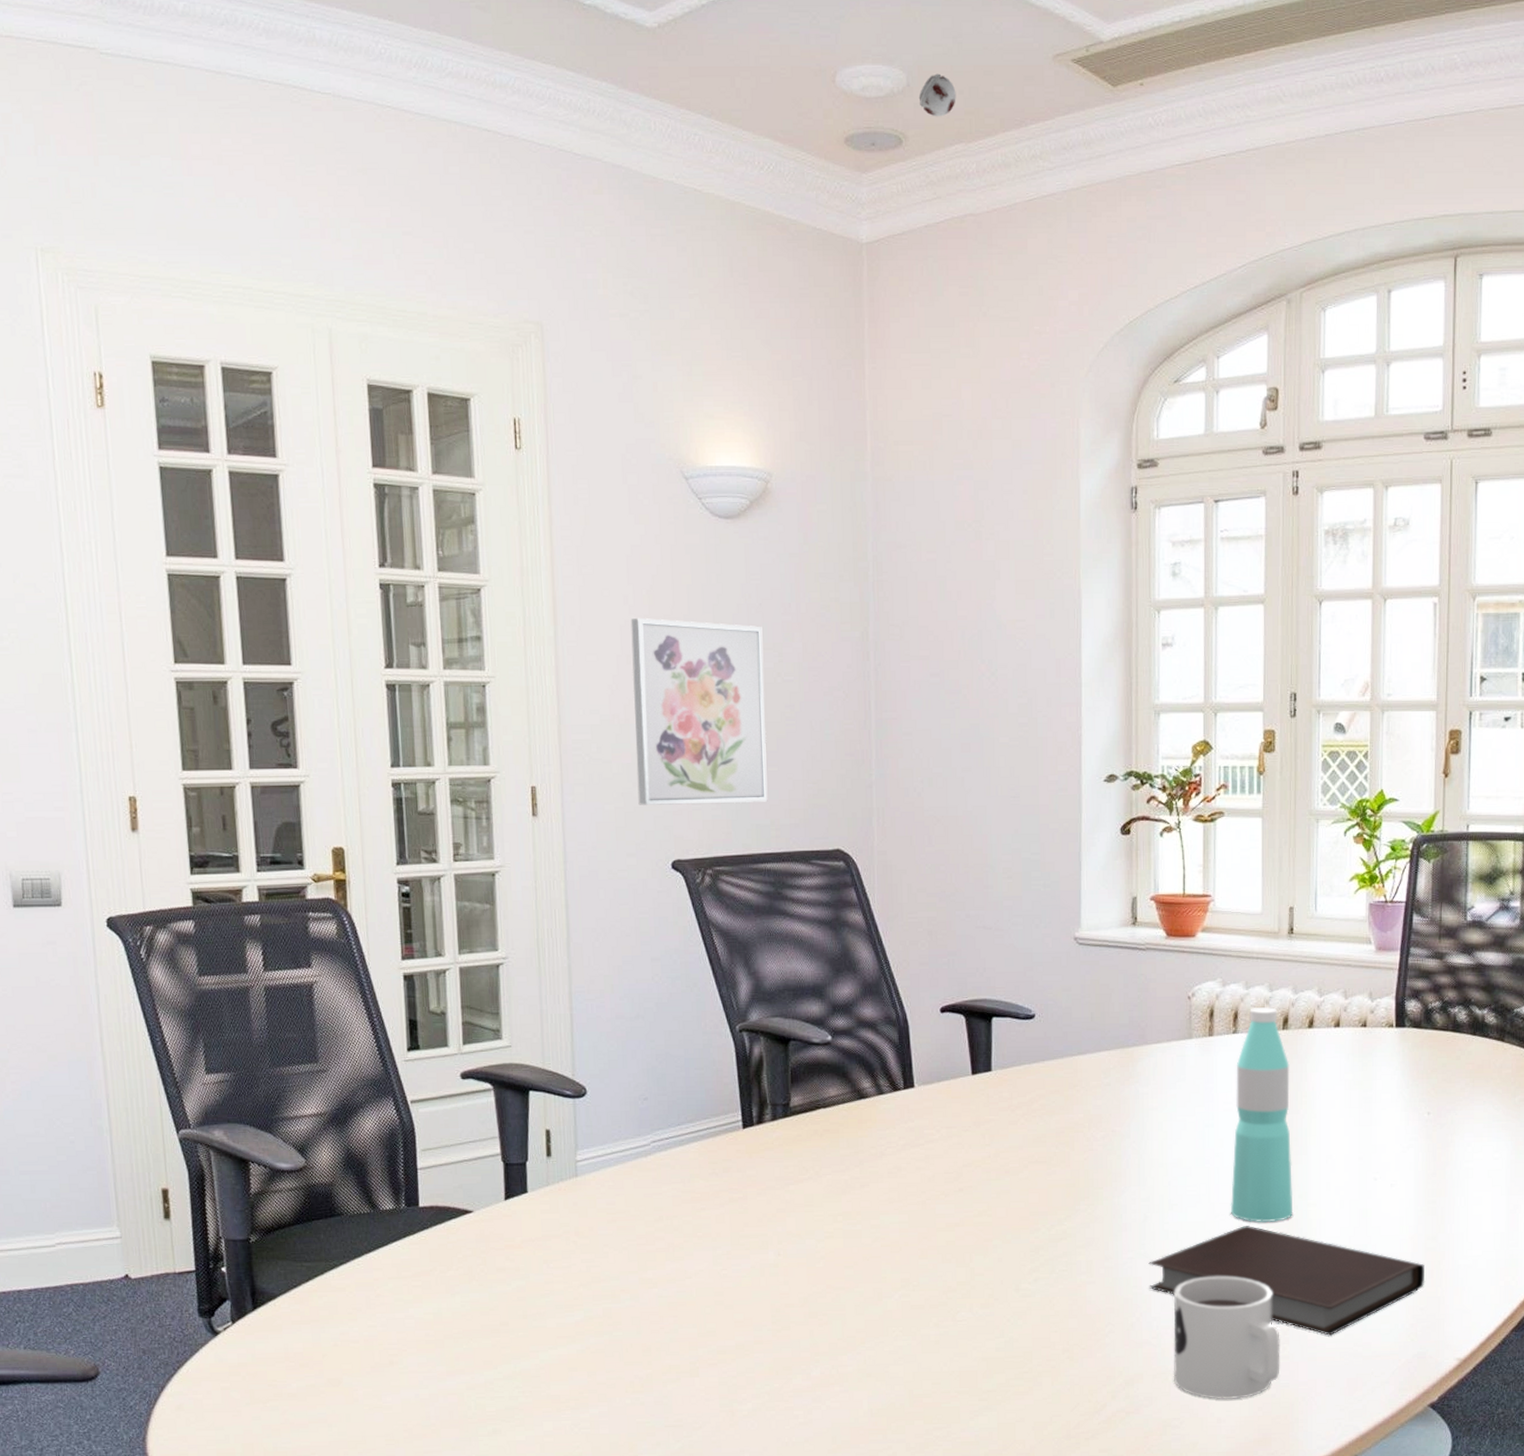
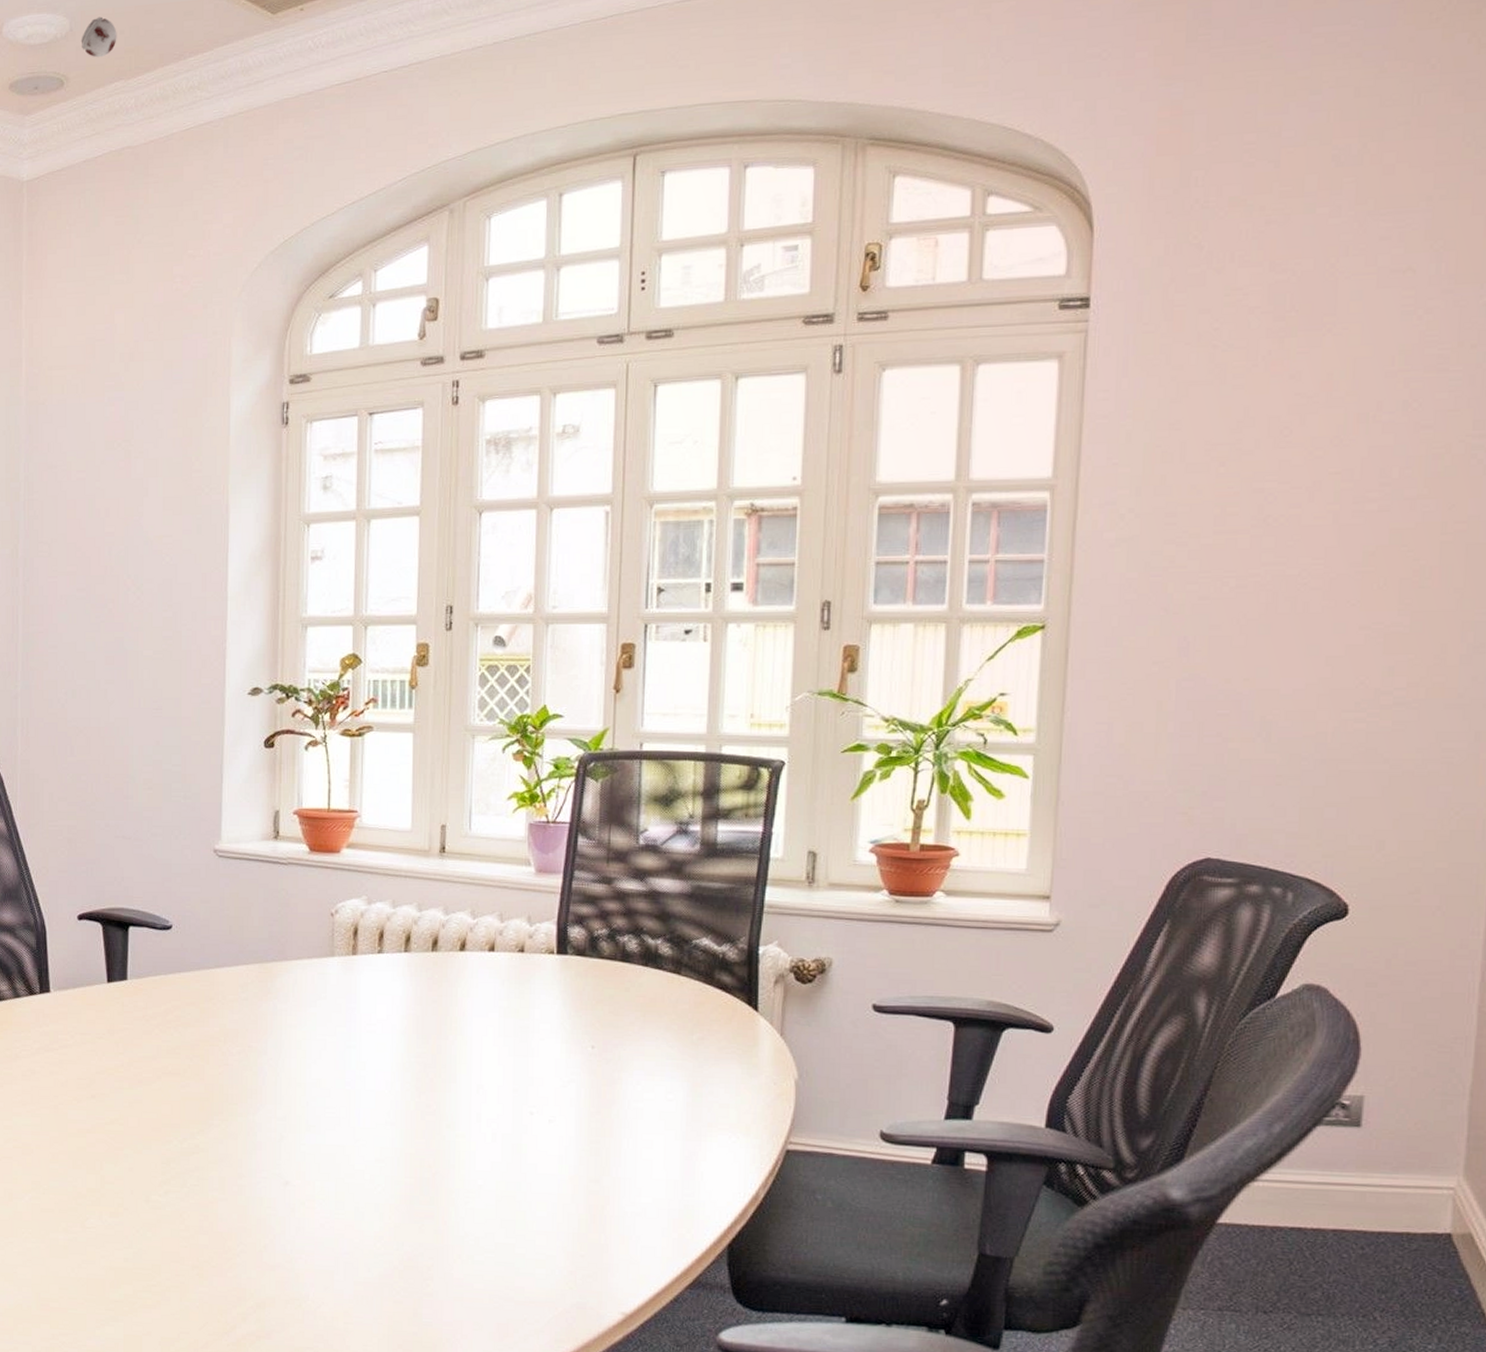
notebook: present [1148,1226,1425,1336] -> none [283,1153,587,1276]
mug: present [1173,1276,1280,1400] -> none [307,1202,423,1334]
water bottle: present [1230,1006,1294,1223] -> none [371,926,440,1152]

